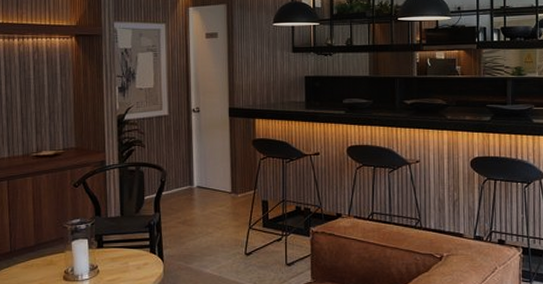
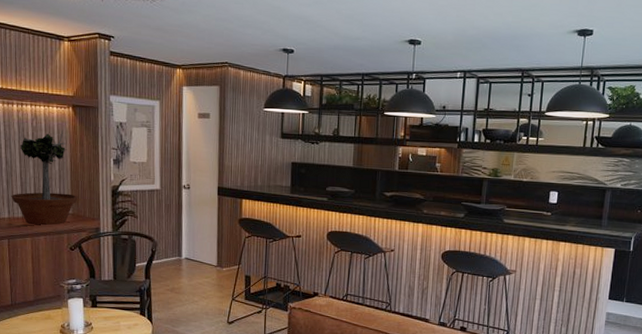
potted tree: none [11,60,82,163] -> present [11,129,78,226]

